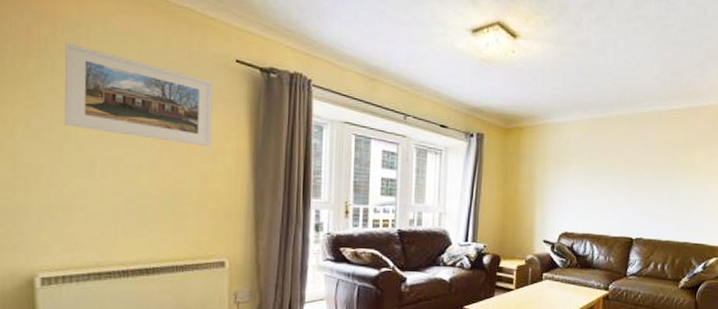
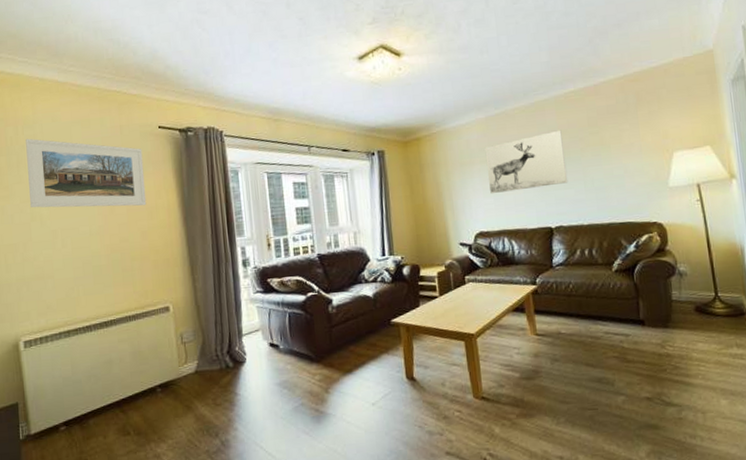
wall art: none [581,145,659,198] -> present [484,130,568,195]

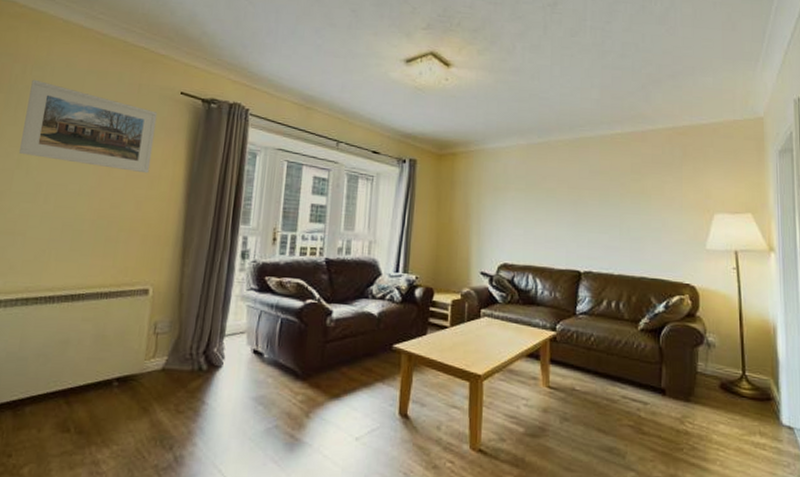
wall art: present [484,130,568,195] -> none [521,170,604,227]

